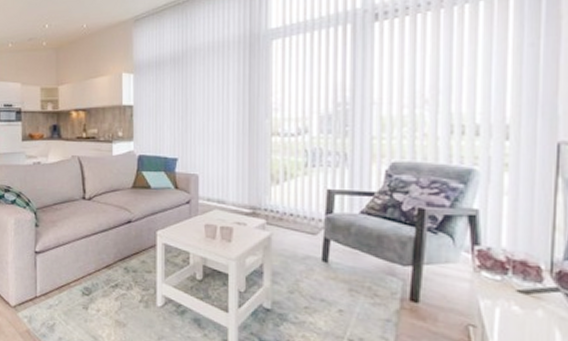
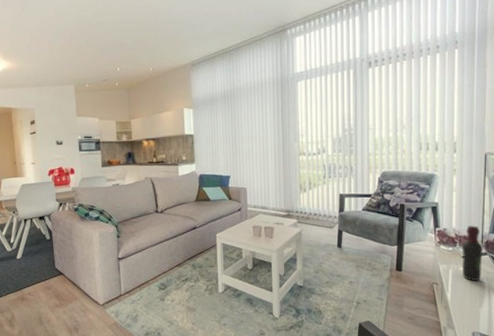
wine bottle: none [516,246,553,328] -> present [461,225,483,281]

